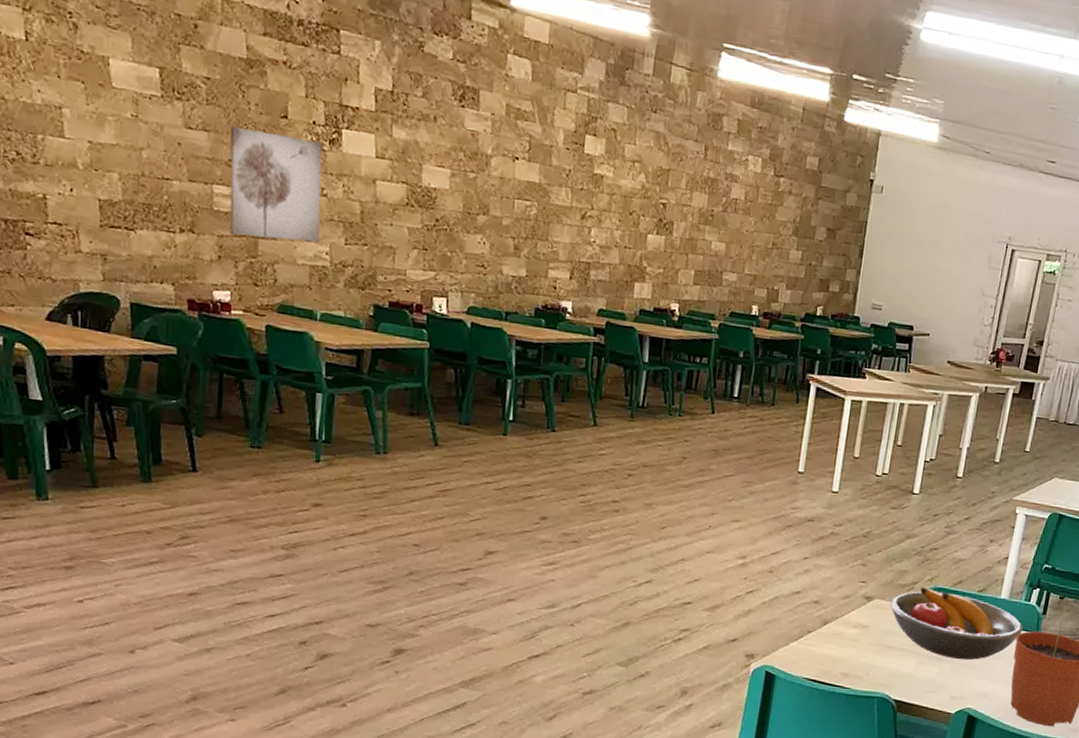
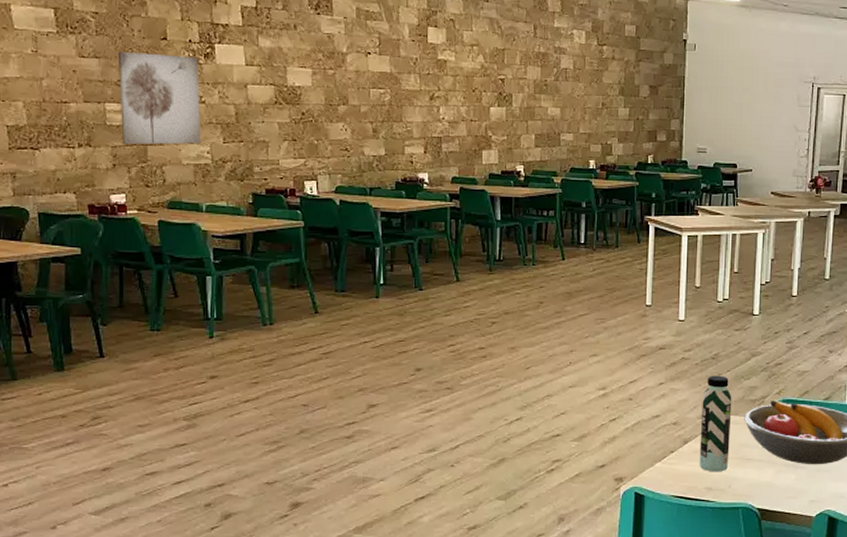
water bottle: none [837,554,880,658] -> present [699,375,732,472]

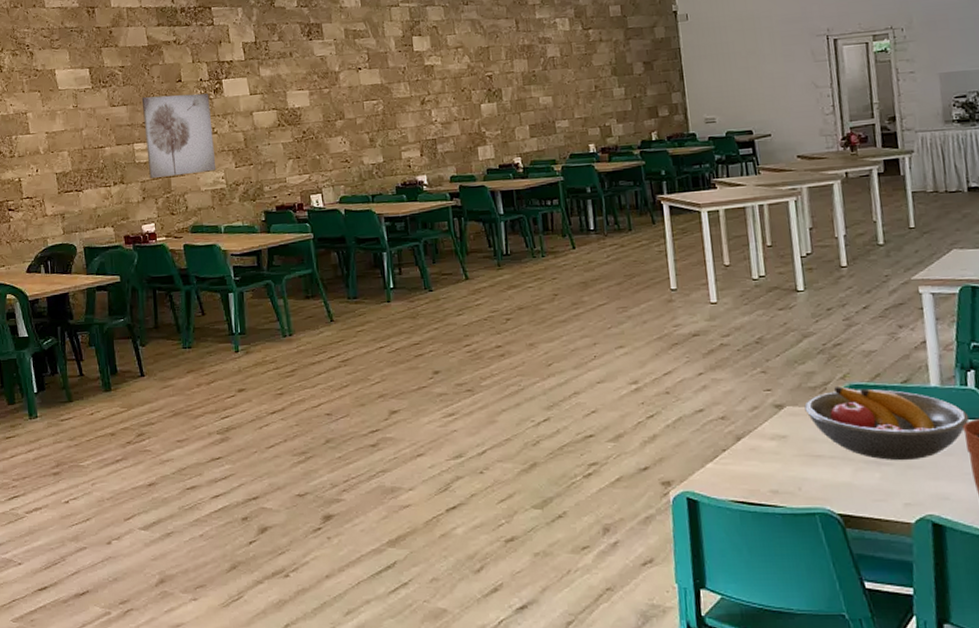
water bottle: present [699,375,732,472] -> none [750,361,794,472]

